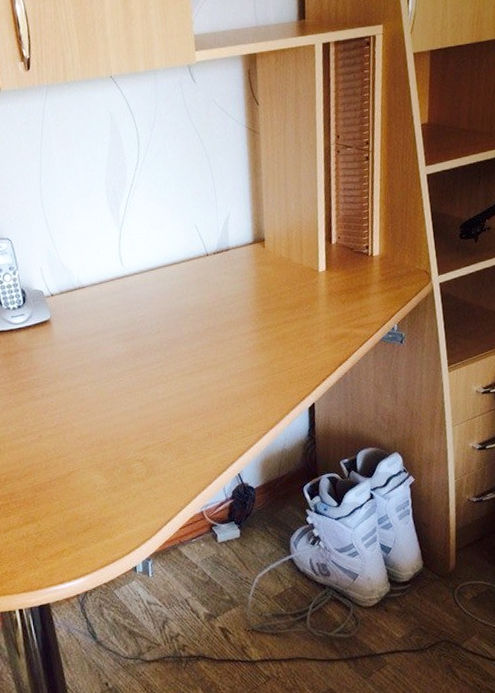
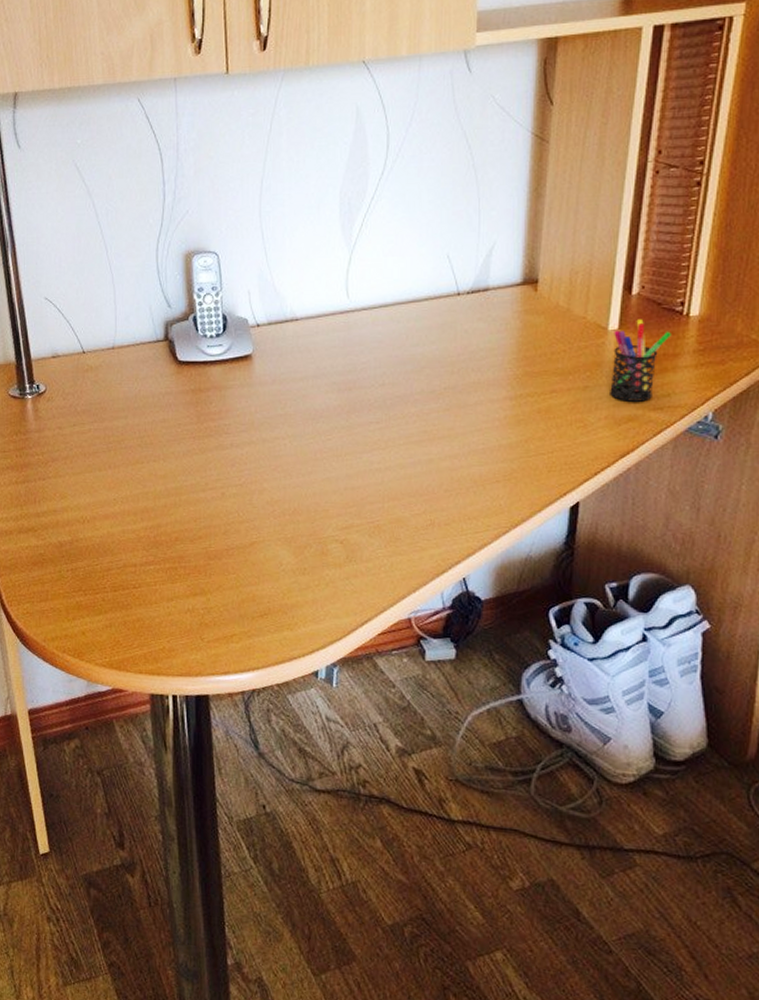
pen holder: none [323,261,363,324] -> present [610,319,672,402]

